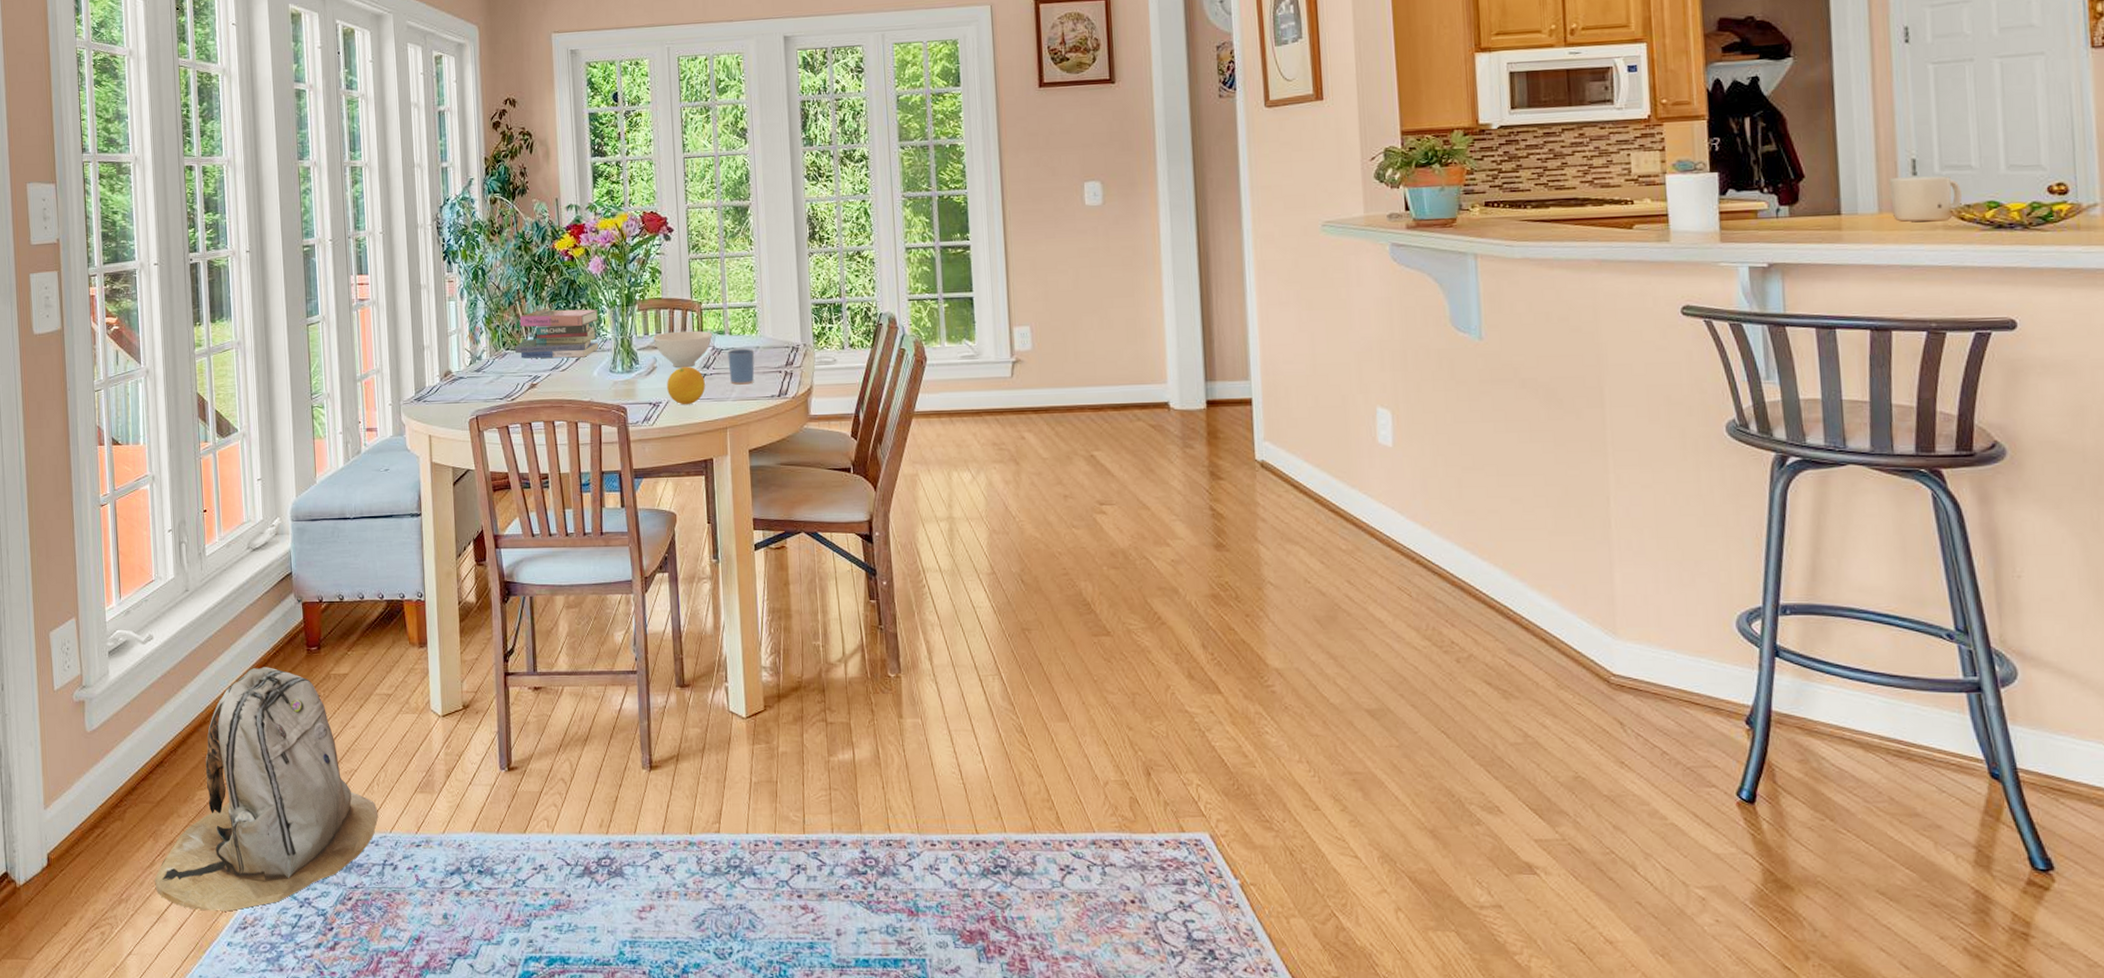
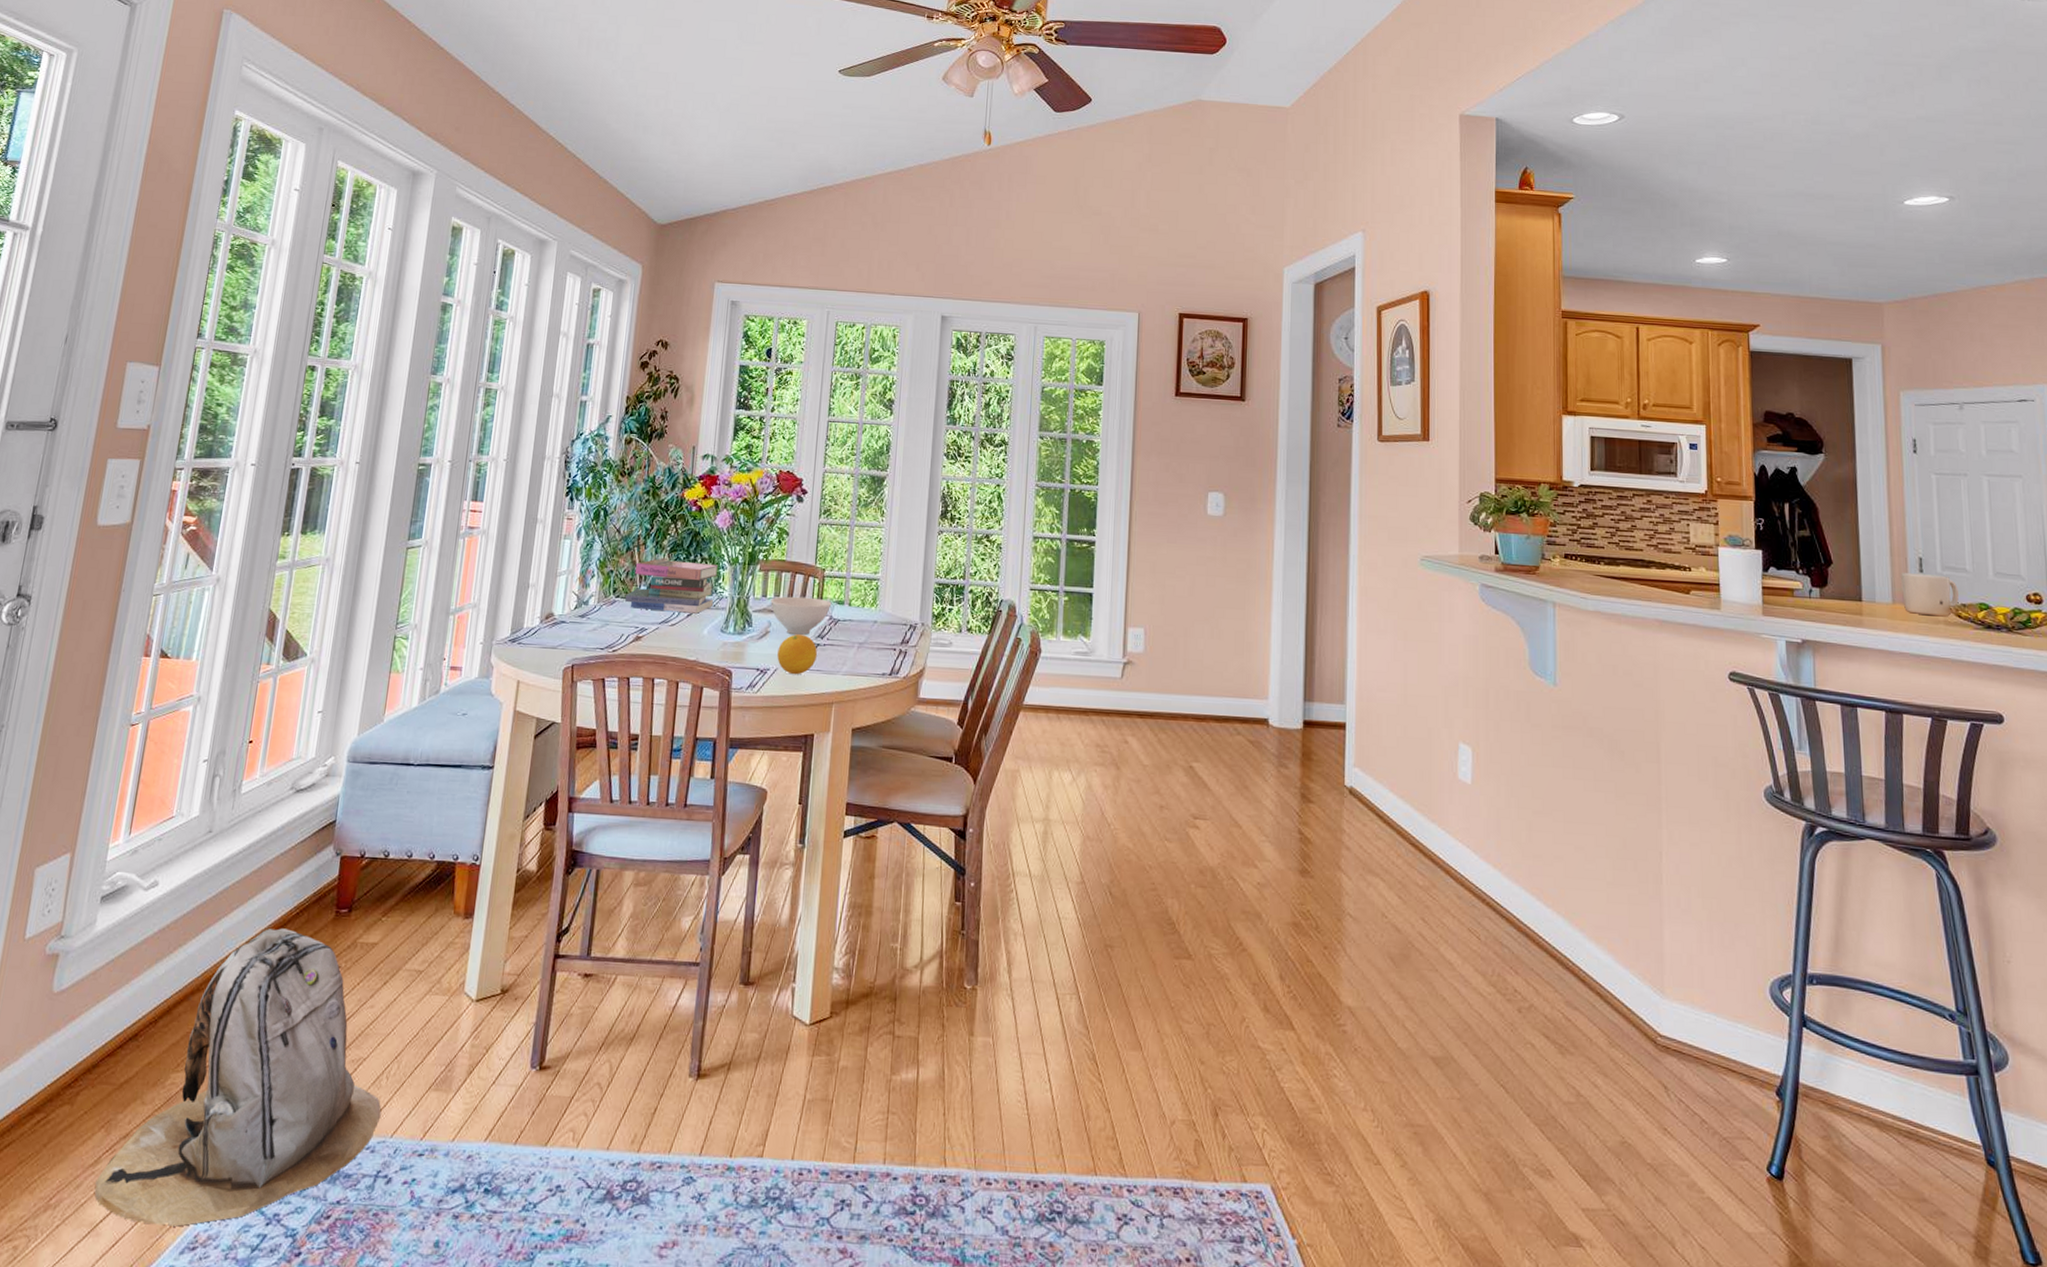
mug: present [727,348,755,385] -> none [843,621,871,659]

